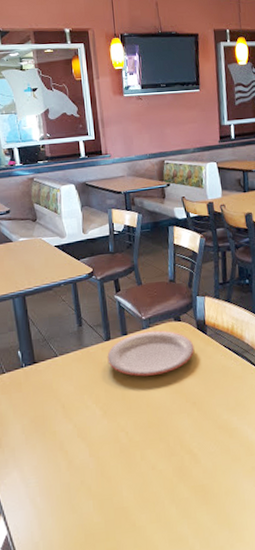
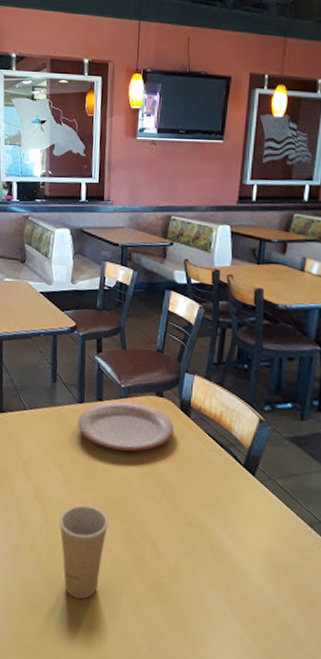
paper cup: none [103,431,149,518] -> present [59,505,108,599]

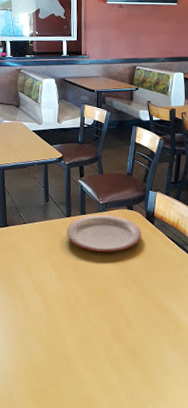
paper cup: present [59,505,108,599] -> none [54,294,93,363]

